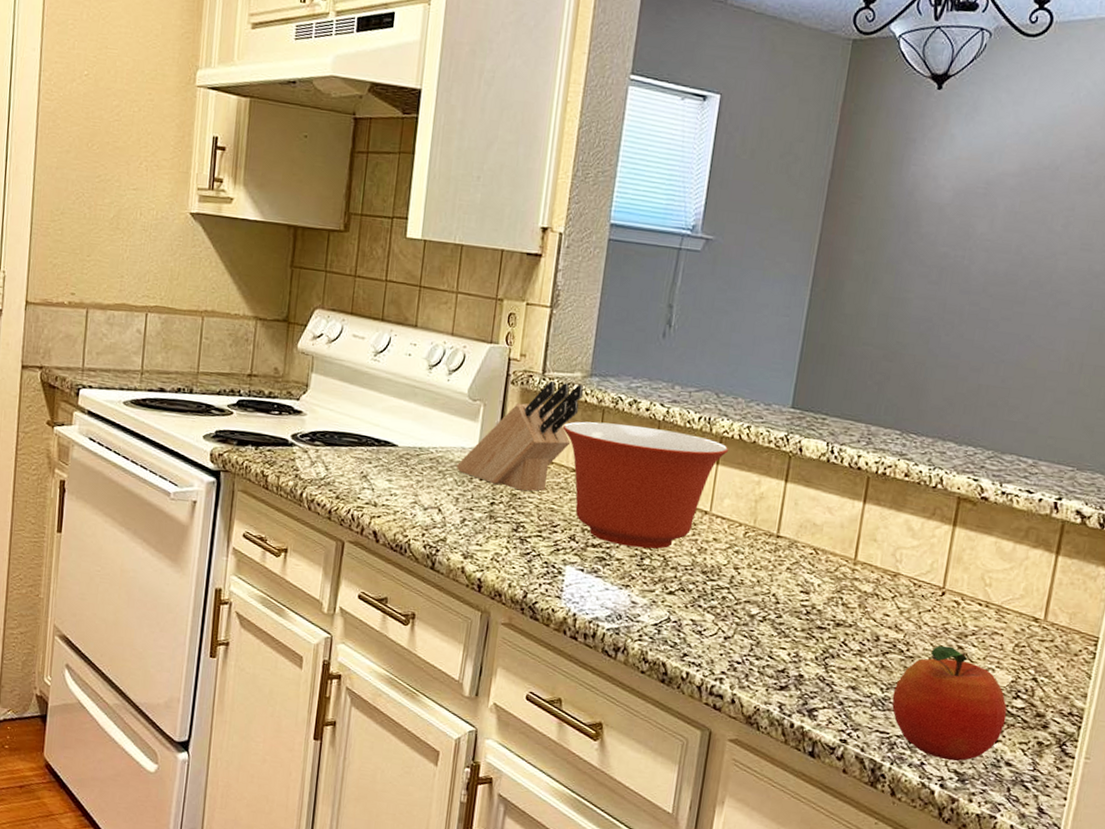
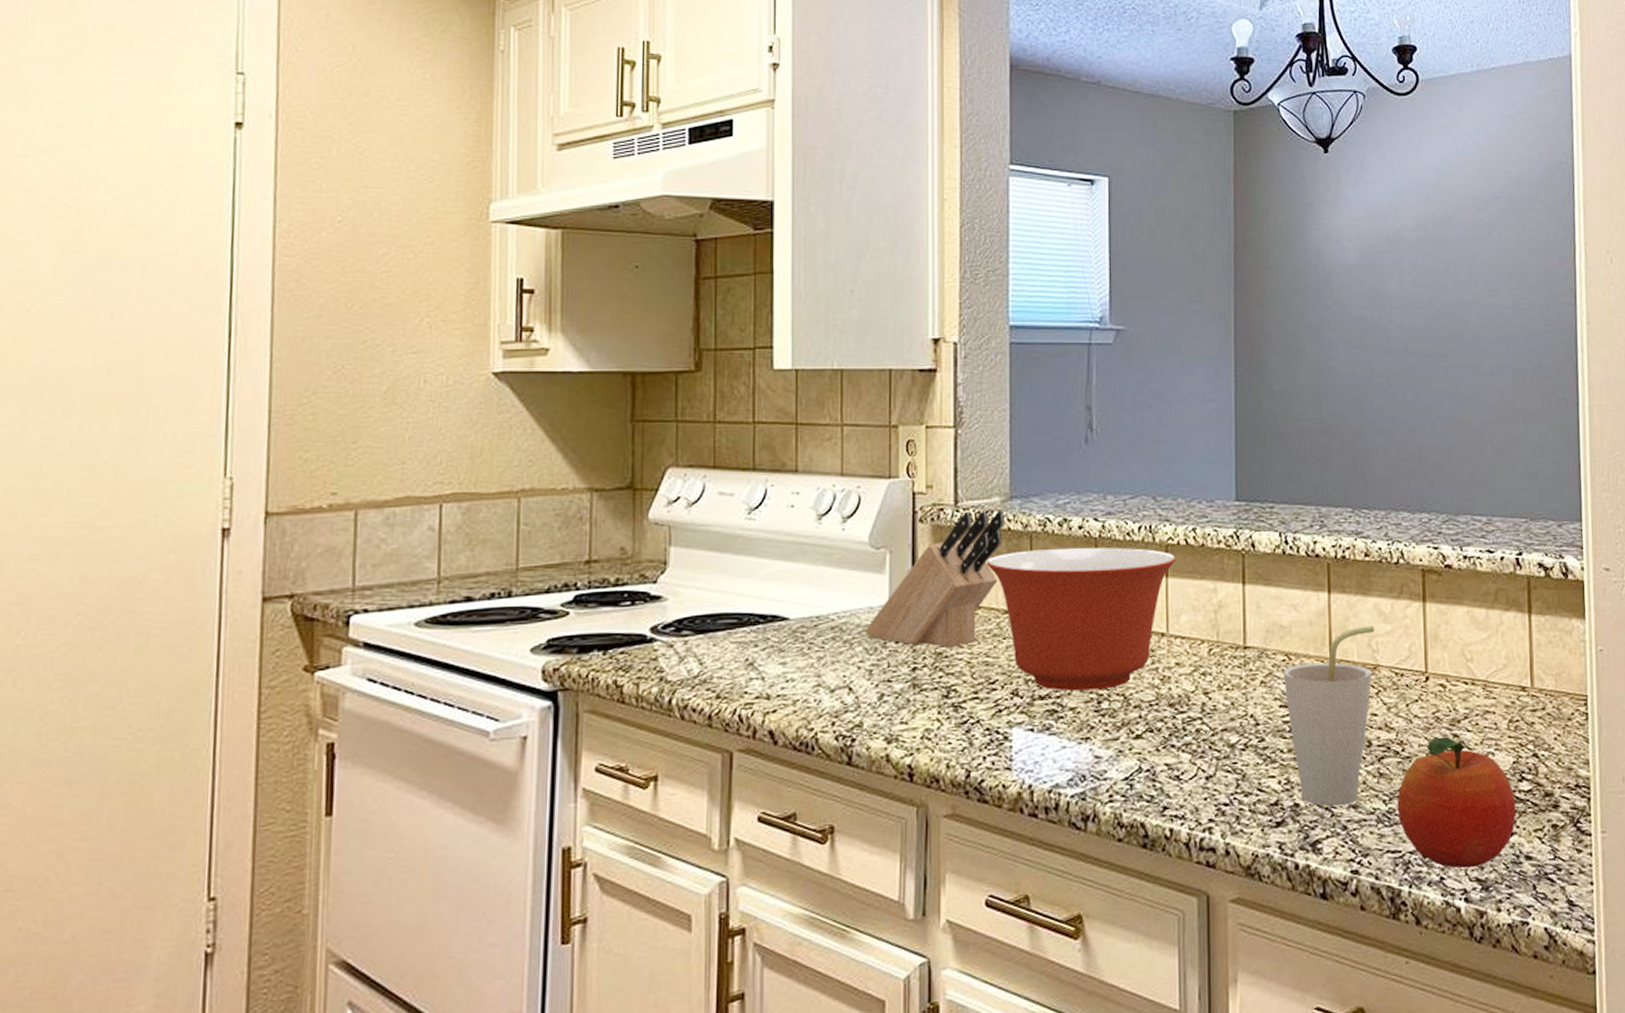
cup: none [806,537,902,685] -> present [1283,625,1375,807]

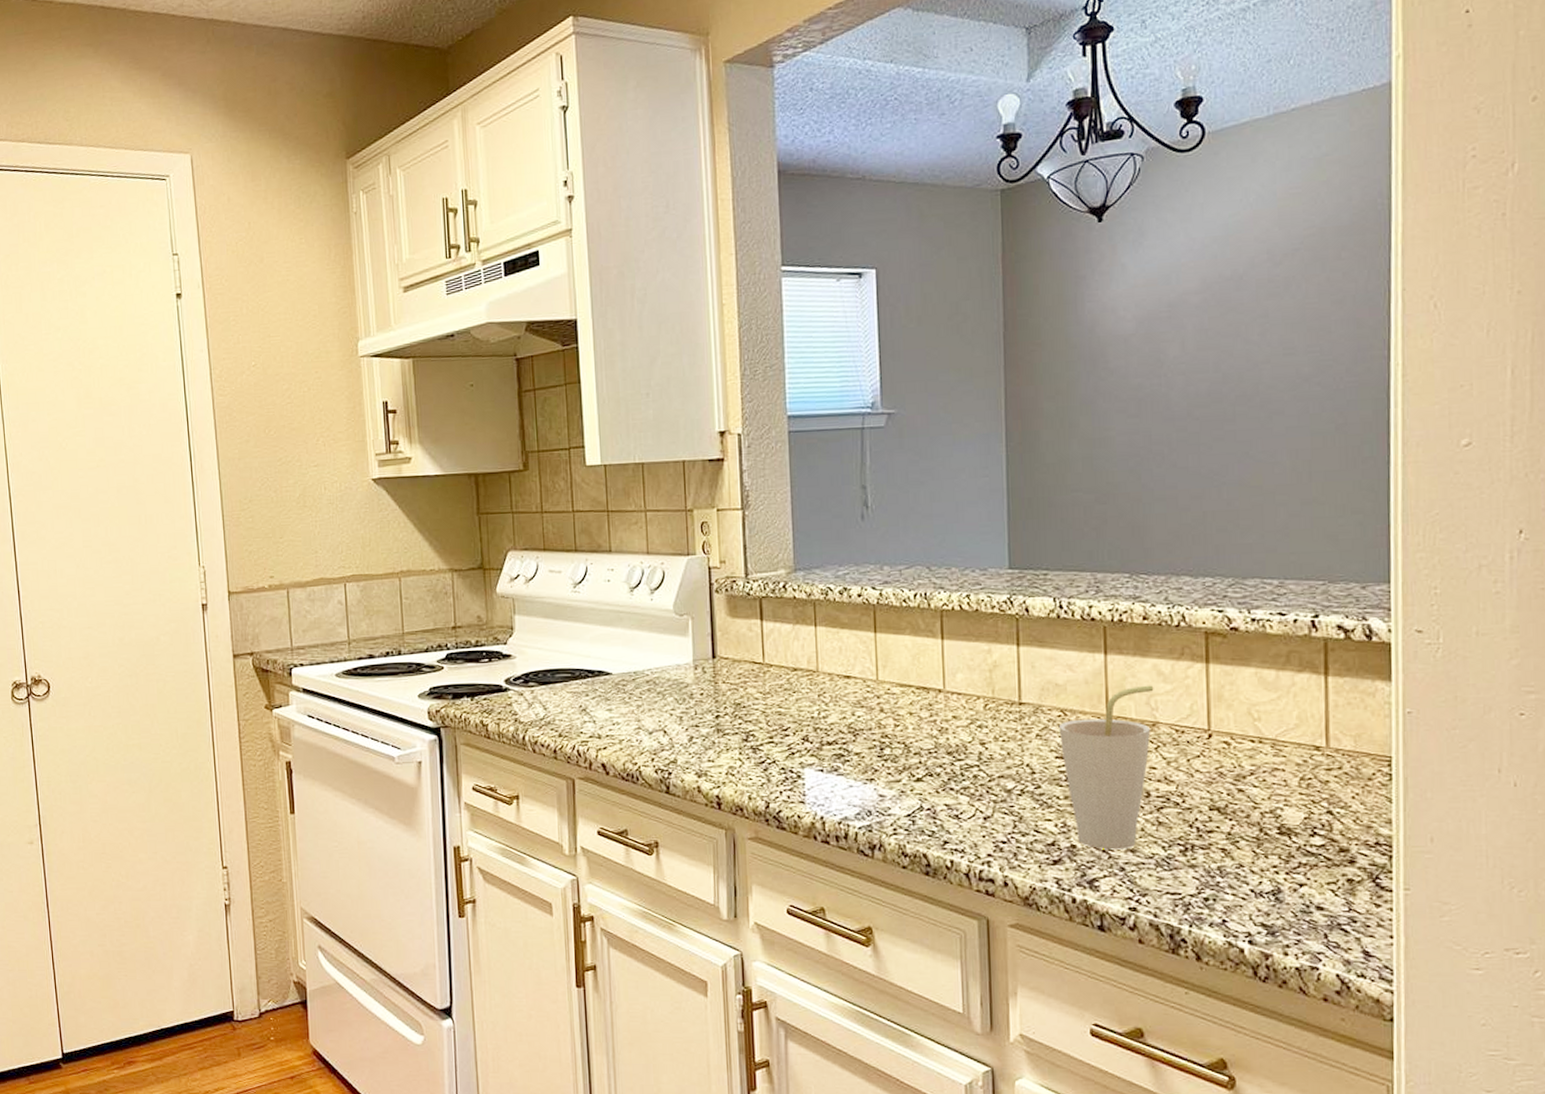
knife block: present [864,511,1006,648] -> none [674,582,791,699]
mixing bowl: present [986,547,1177,691] -> none [775,613,952,739]
fruit: present [1397,736,1516,869] -> none [1176,791,1307,914]

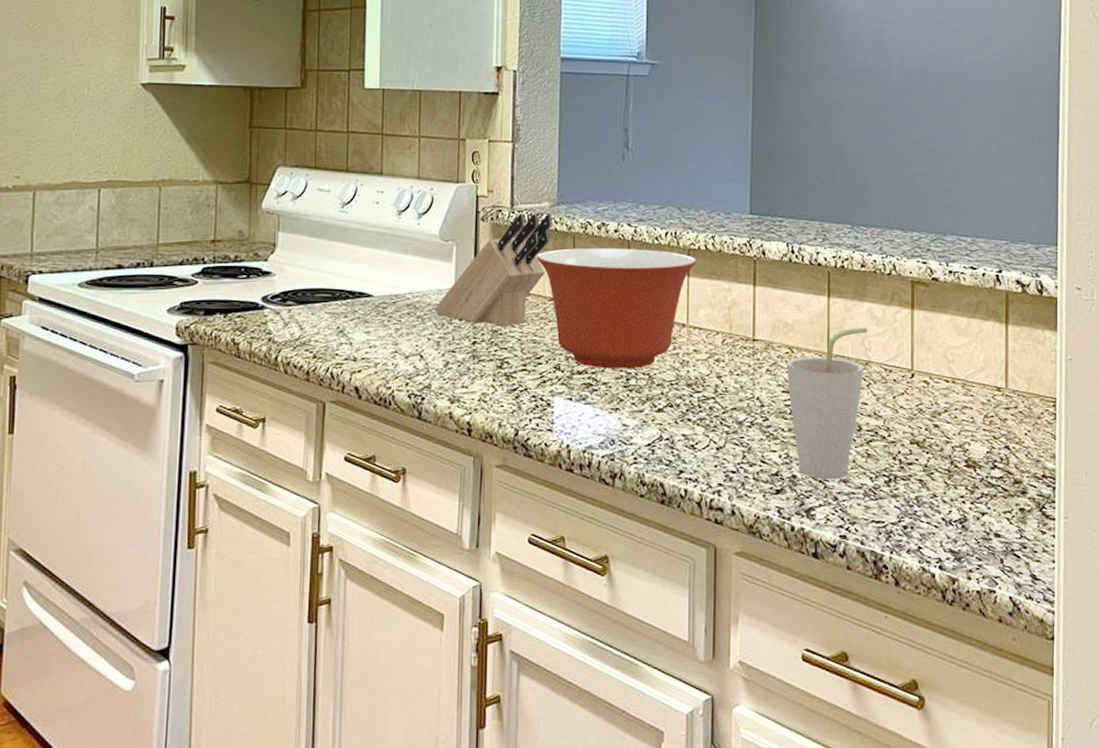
knife block: none [674,582,791,699] -> present [434,213,553,326]
mixing bowl: none [775,613,952,739] -> present [536,247,698,369]

